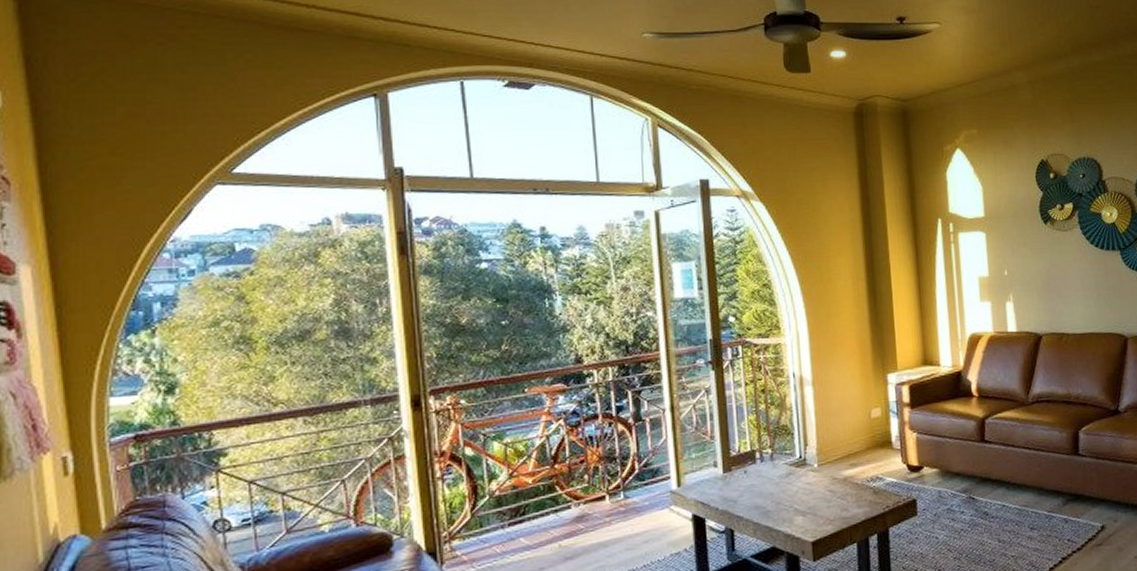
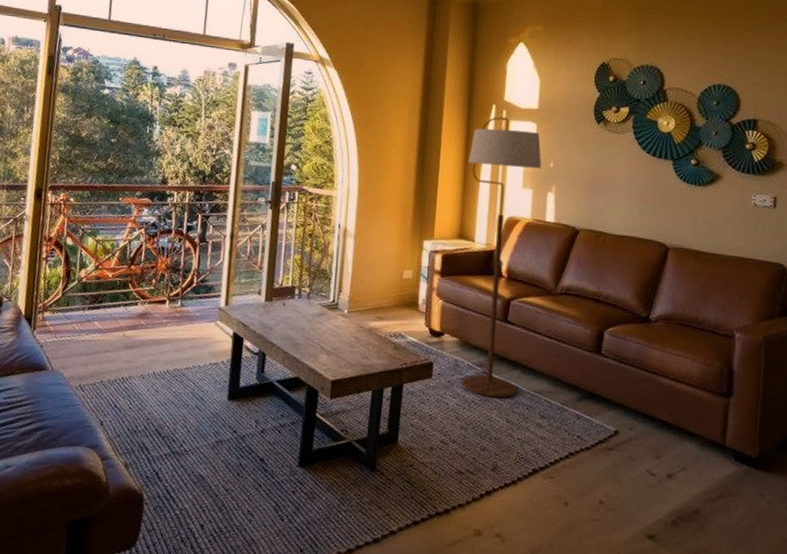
floor lamp: none [921,230,1004,522] -> present [462,116,542,399]

